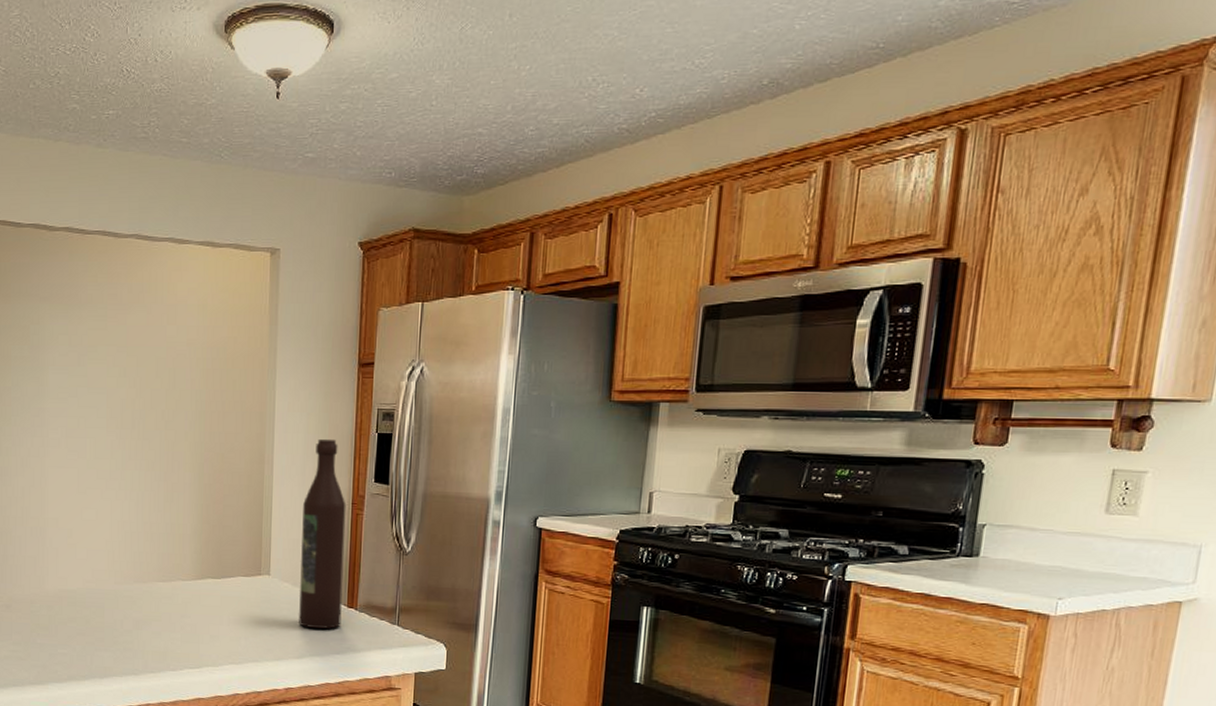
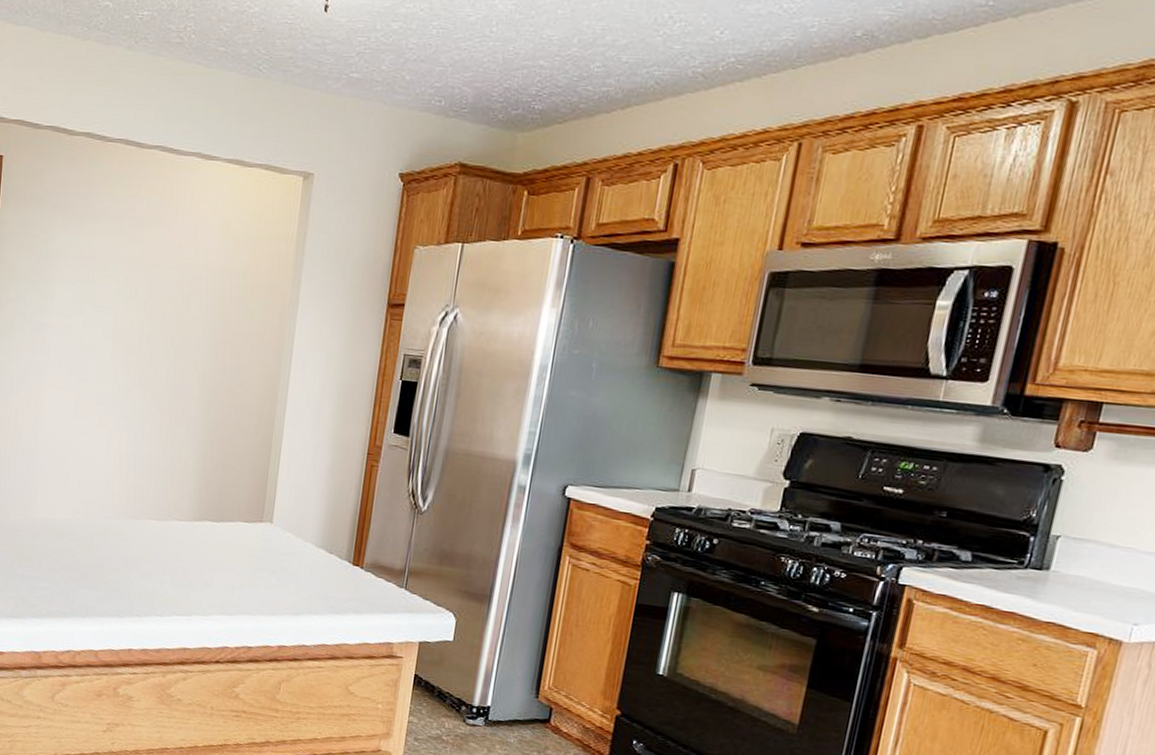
wine bottle: present [299,440,346,629] -> none [299,382,362,587]

